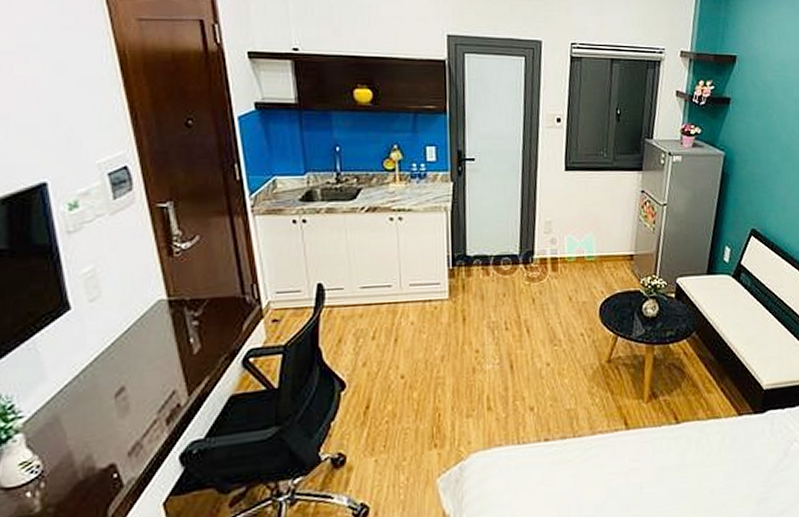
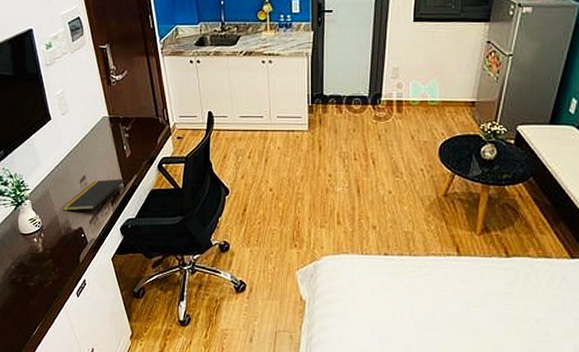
notepad: none [80,384,191,443] -> present [62,178,126,211]

